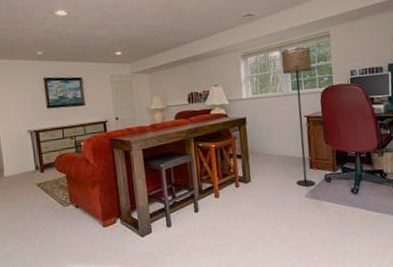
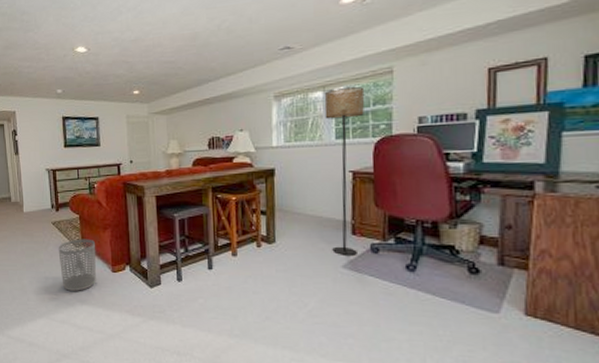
waste bin: none [44,196,87,252] -> present [58,239,96,291]

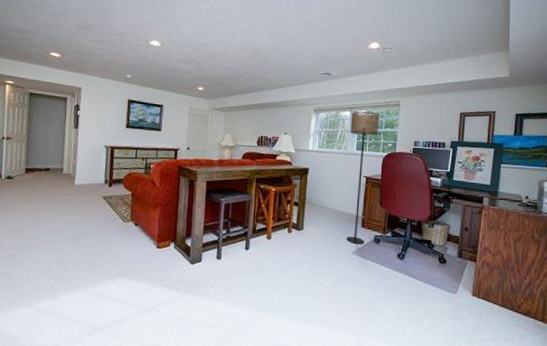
waste bin: present [58,239,96,291] -> none [105,214,145,265]

